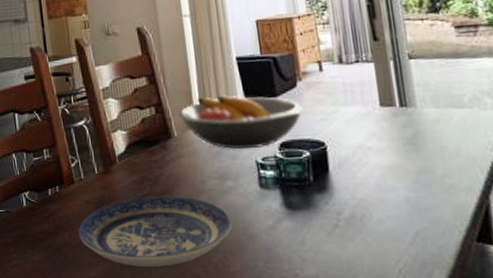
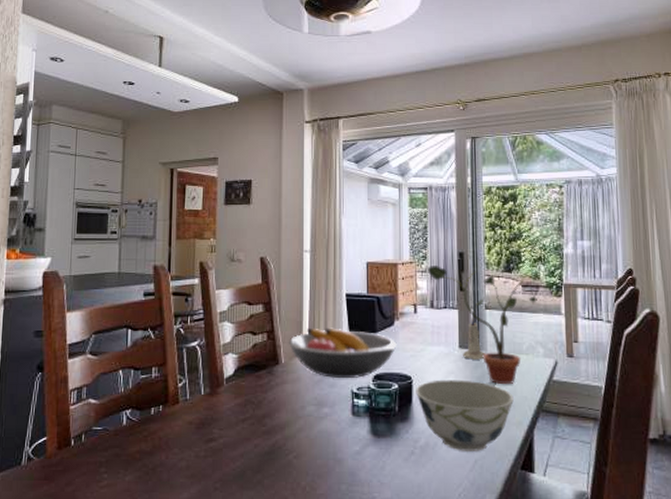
plate: present [78,195,232,267] -> none [176,419,324,489]
potted plant: none [330,14,478,146] -> present [428,264,537,385]
bowl: none [331,142,459,223] -> present [416,379,514,451]
candle: none [384,69,416,119] -> present [462,316,486,360]

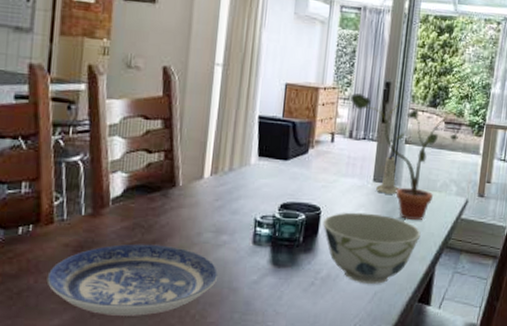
plate: none [176,419,324,489] -> present [47,244,219,316]
fruit bowl: present [289,327,397,379] -> none [189,149,309,207]

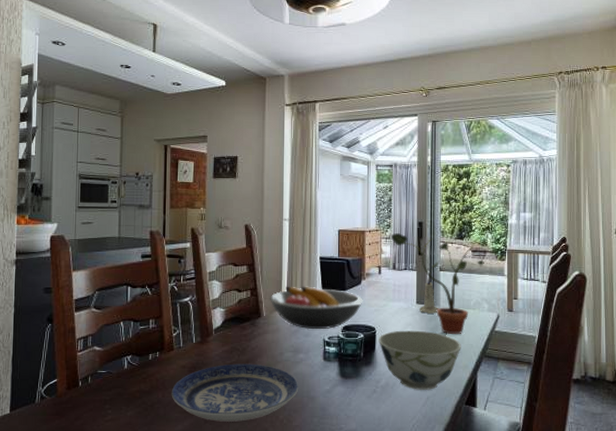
fruit bowl: none [189,149,309,207] -> present [270,286,363,330]

